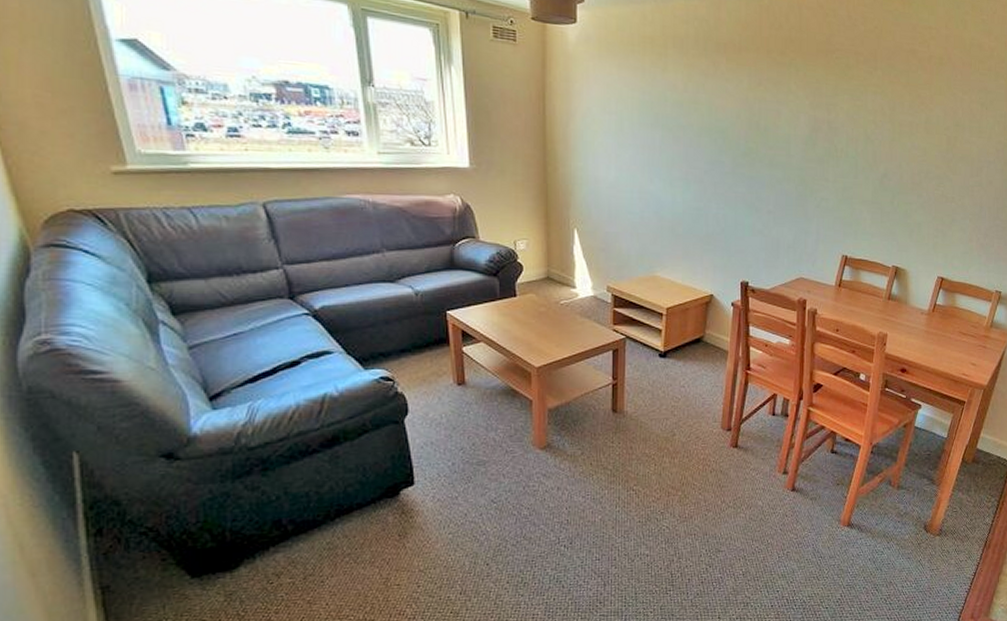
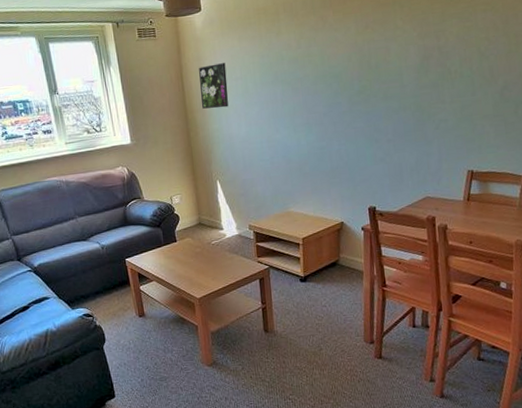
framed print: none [566,89,599,144] -> present [199,63,228,109]

